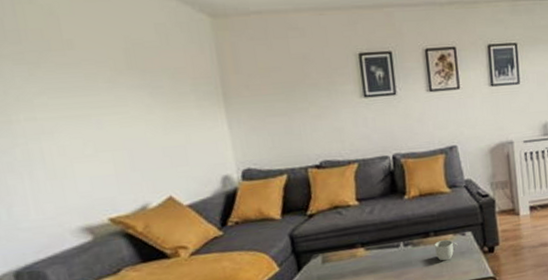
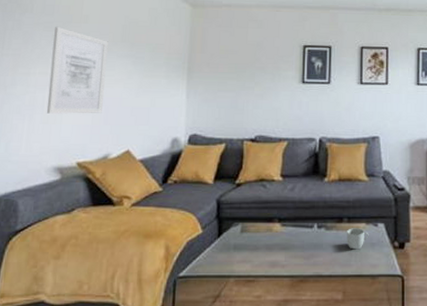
wall art: none [29,57,125,168] -> present [46,26,108,114]

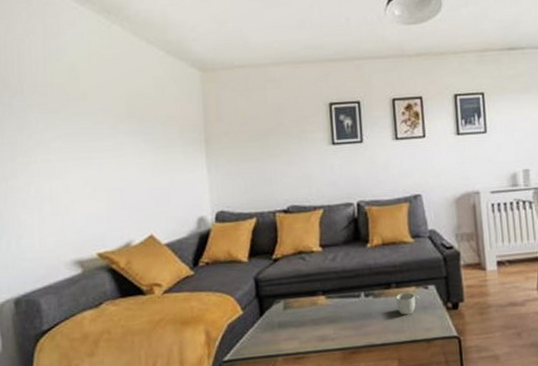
wall art: present [46,26,108,114] -> none [51,107,117,204]

